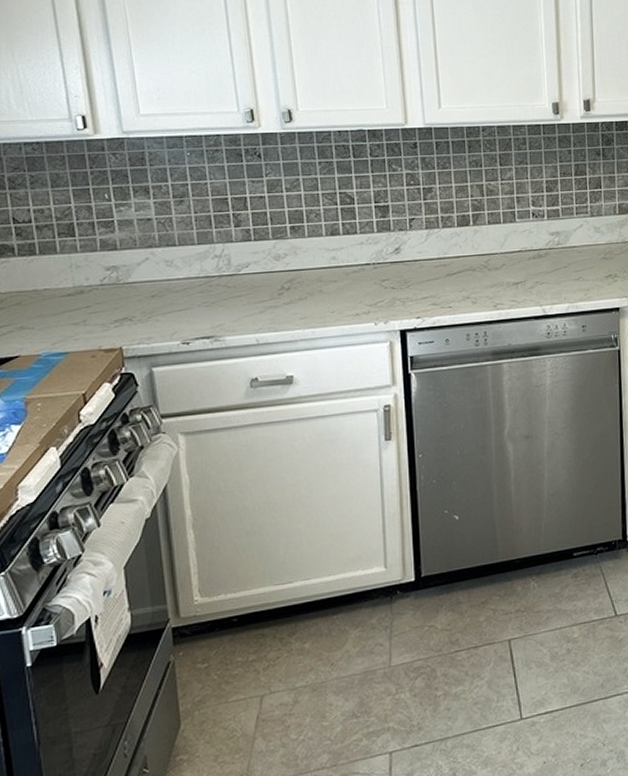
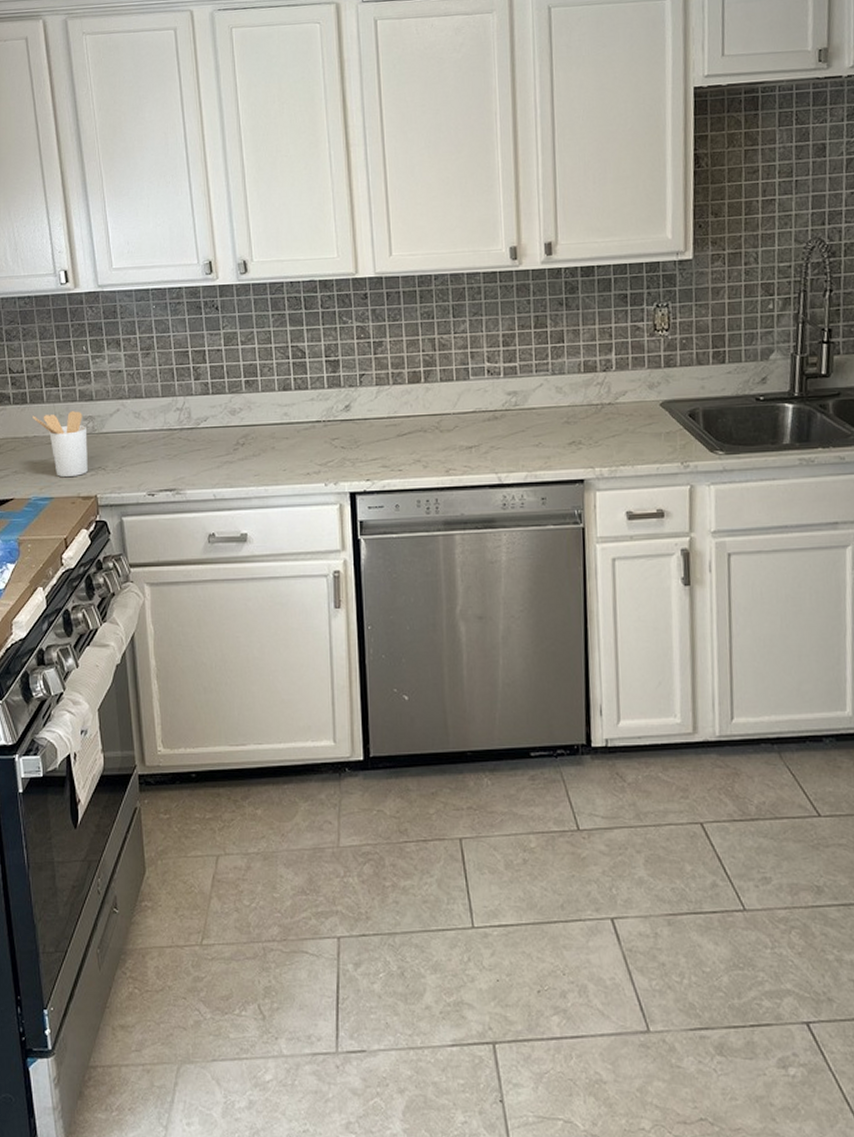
utensil holder: none [43,261,111,331] -> present [33,411,88,478]

